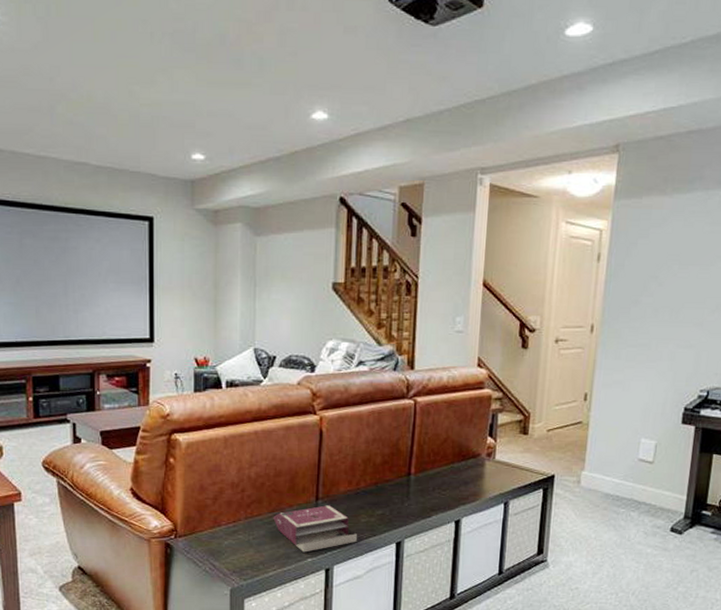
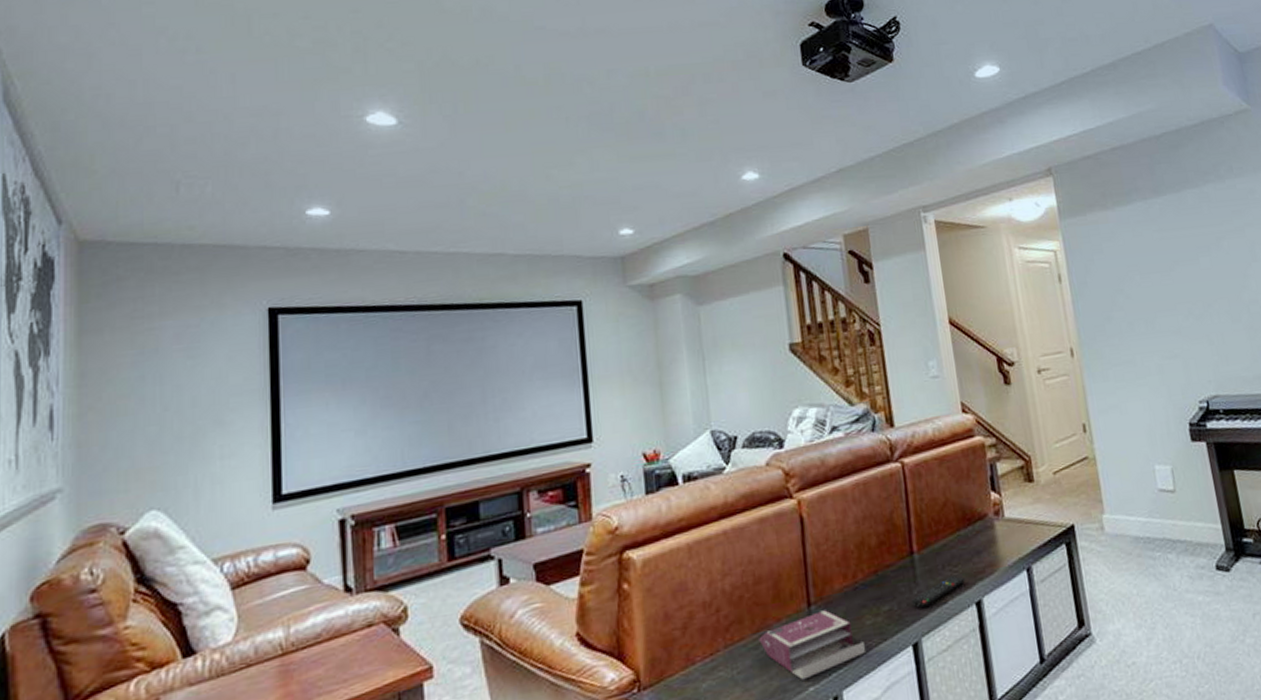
remote control: none [401,497,450,517] -> present [910,575,965,608]

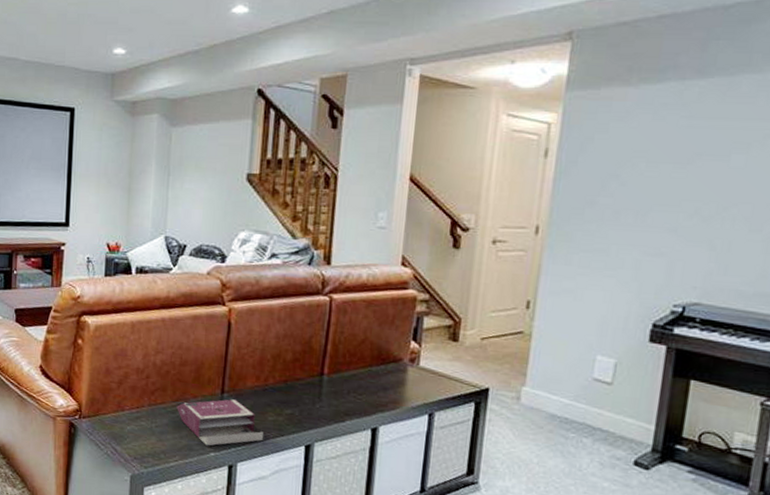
remote control: present [910,575,965,608] -> none [311,401,366,420]

